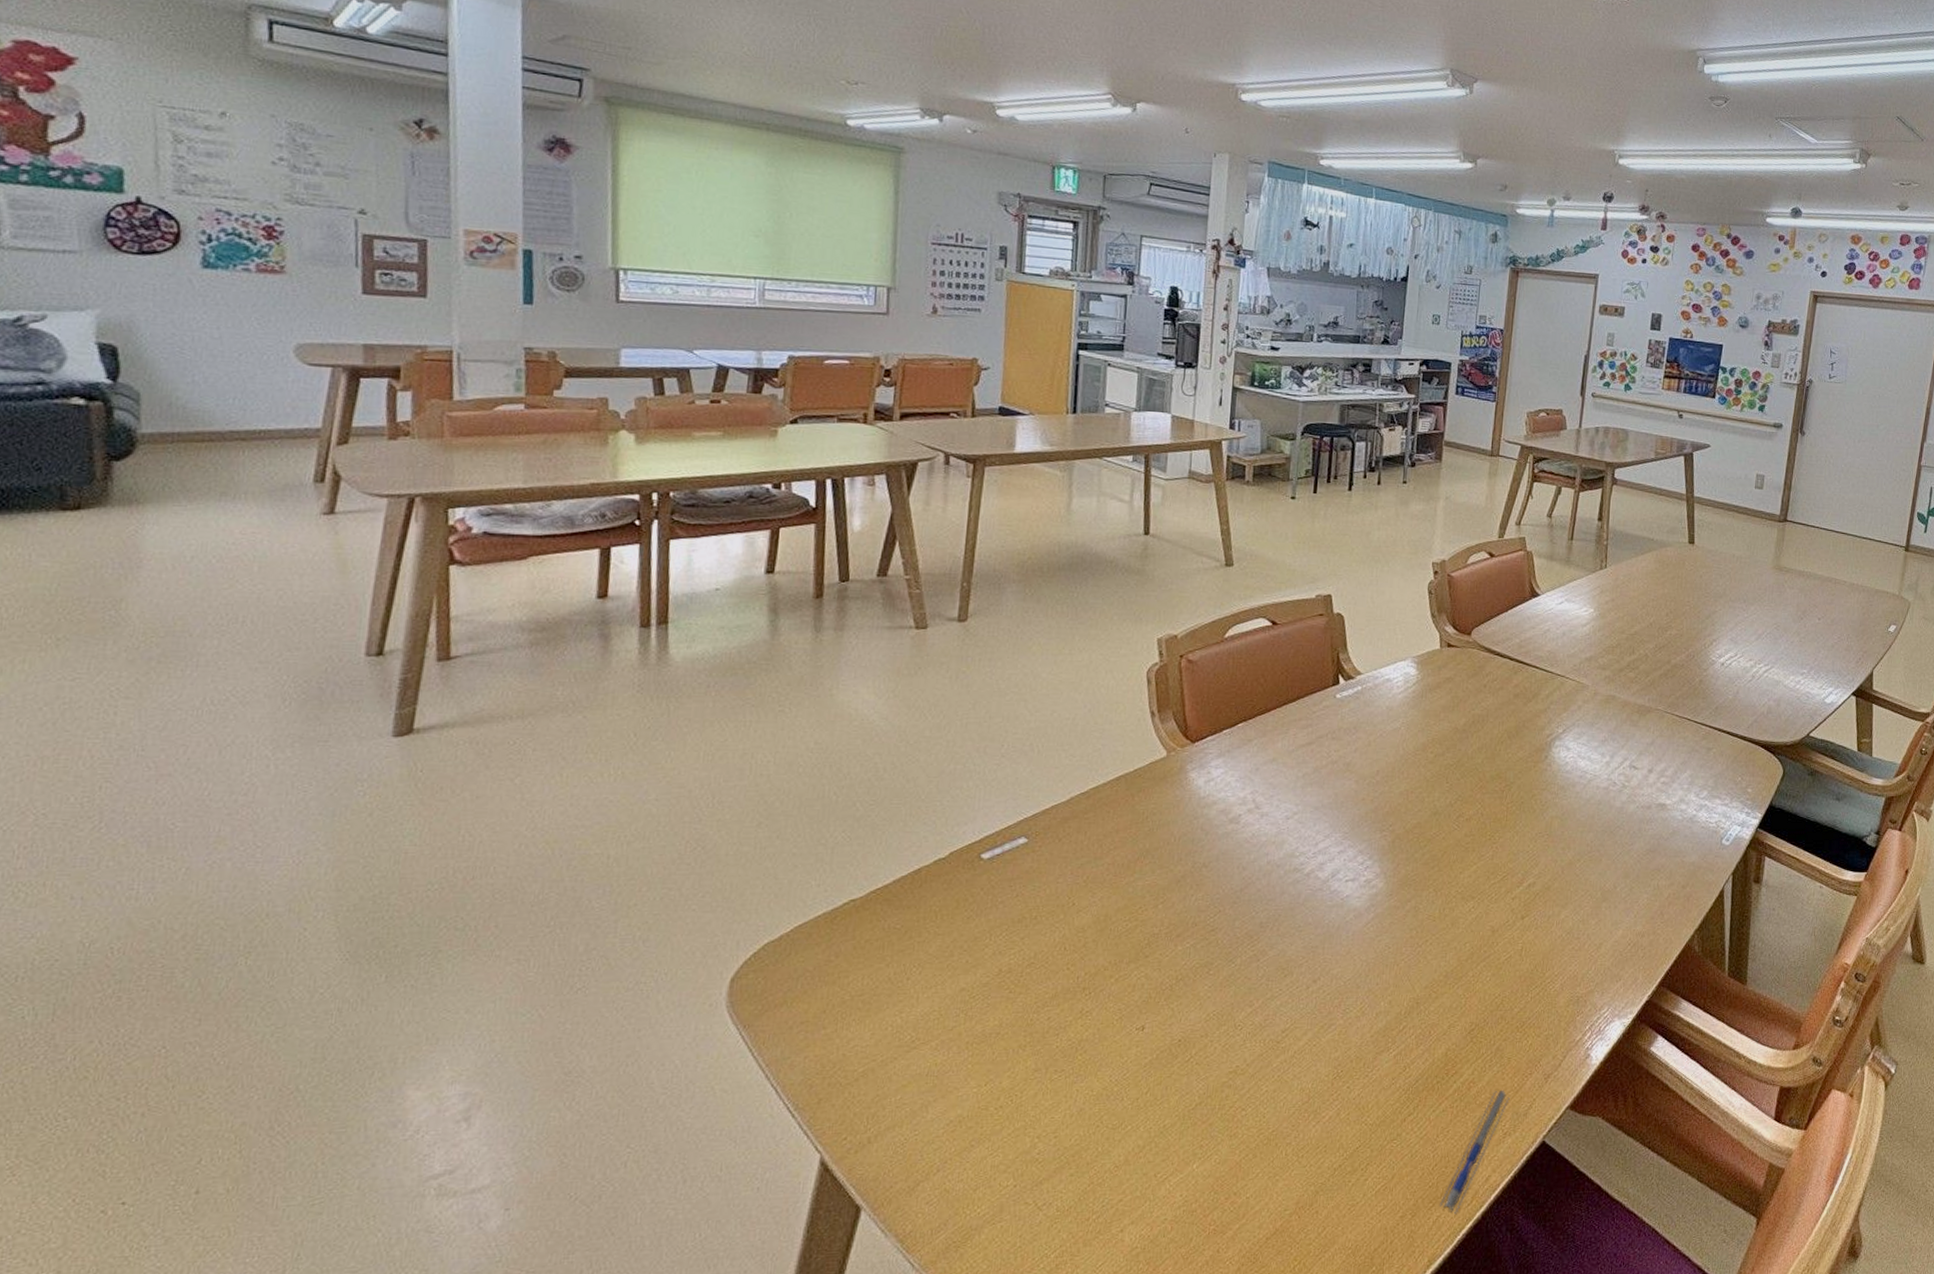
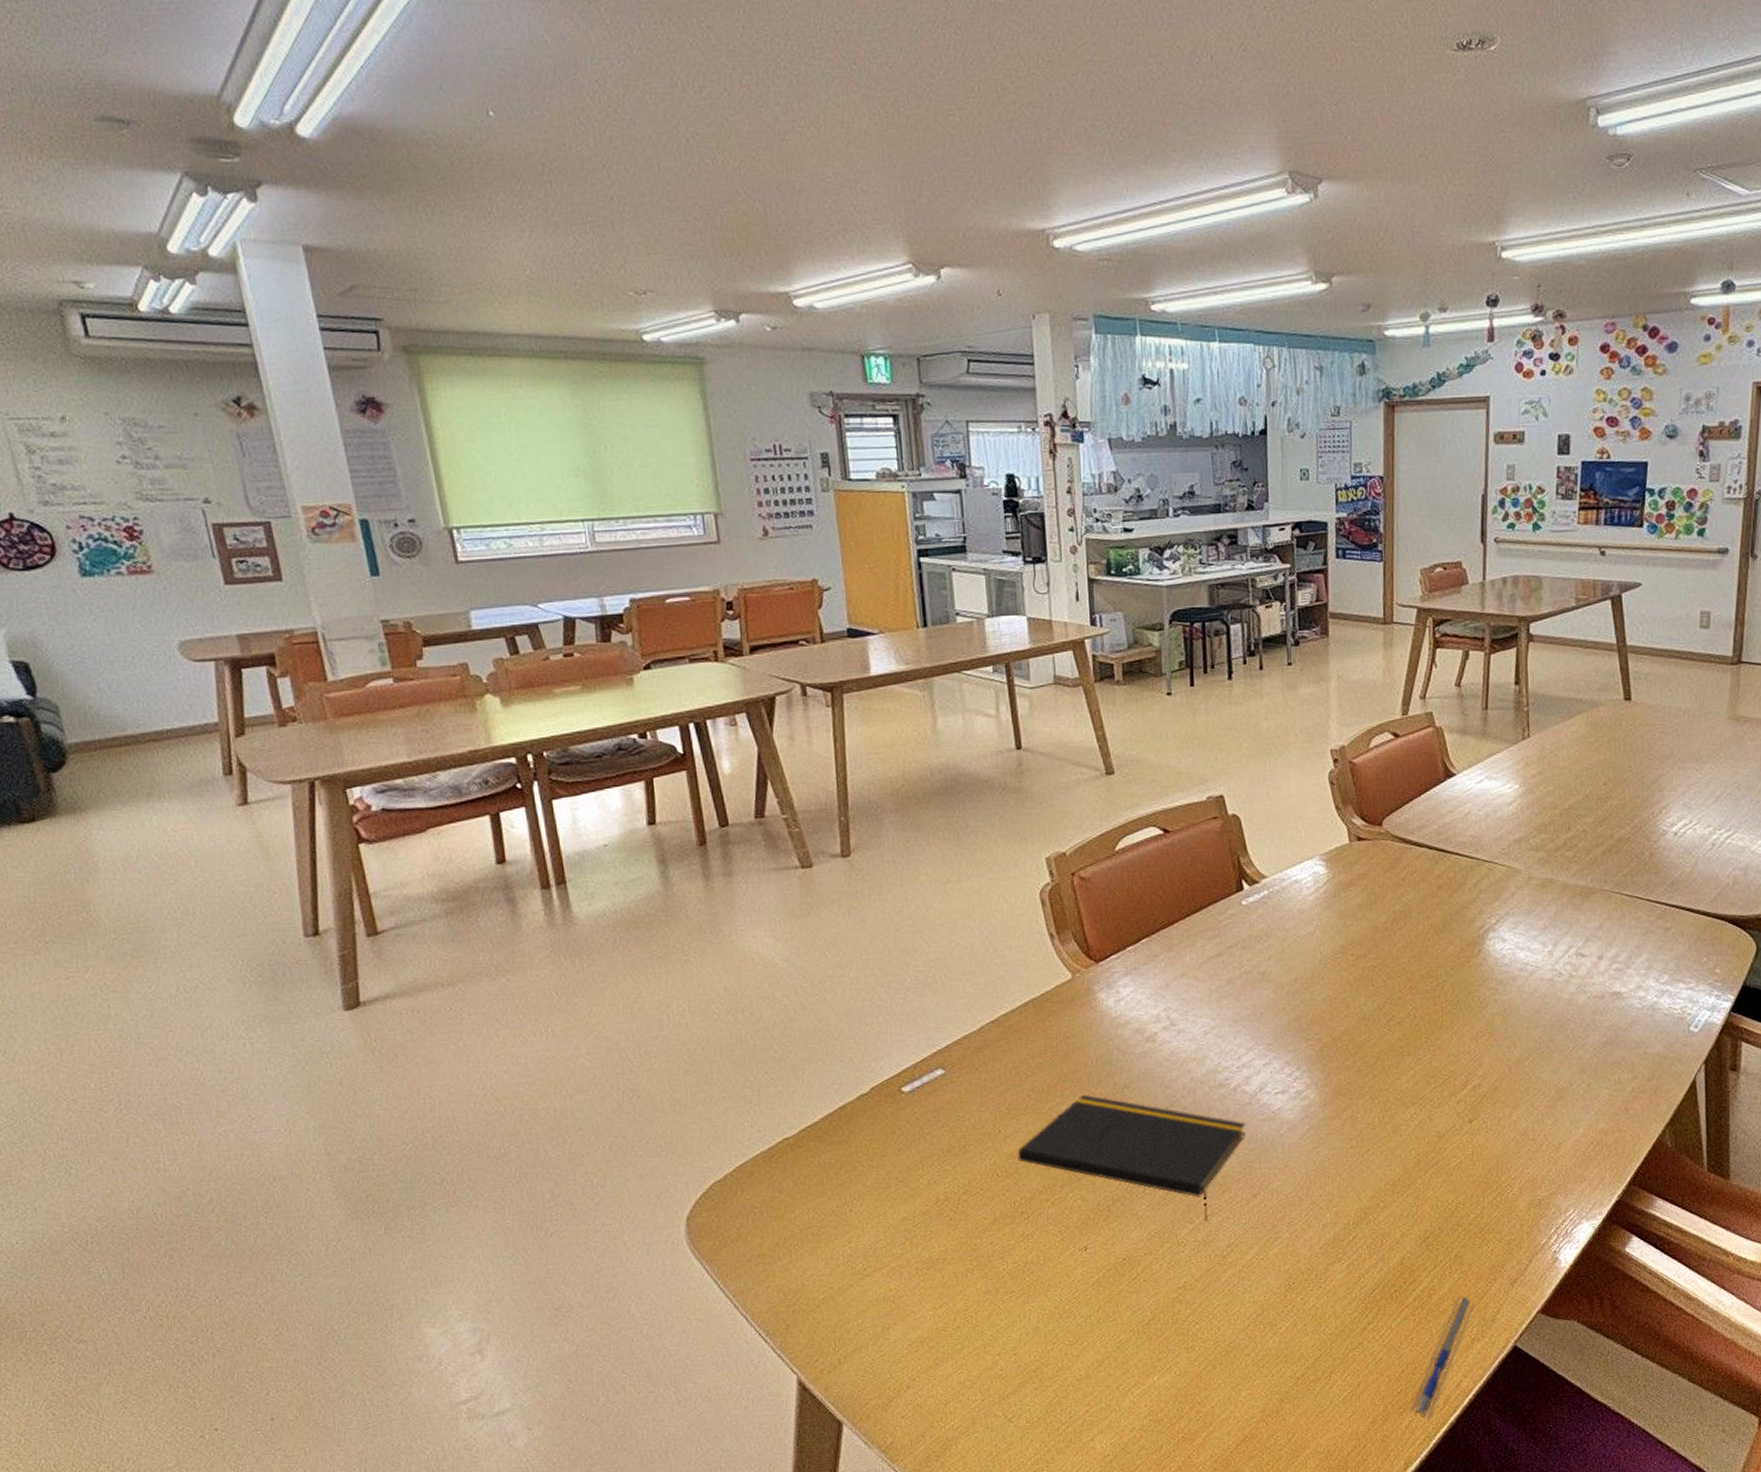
notepad: none [1088,871,1315,1005] -> present [1017,1094,1246,1221]

